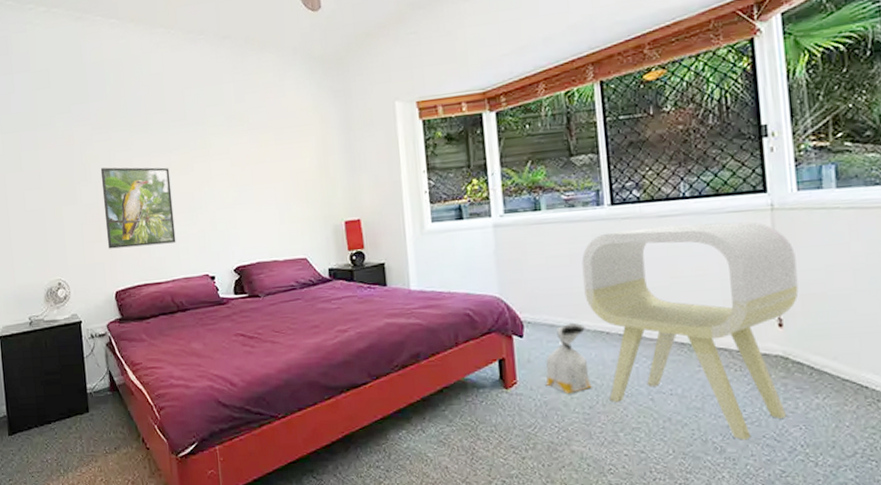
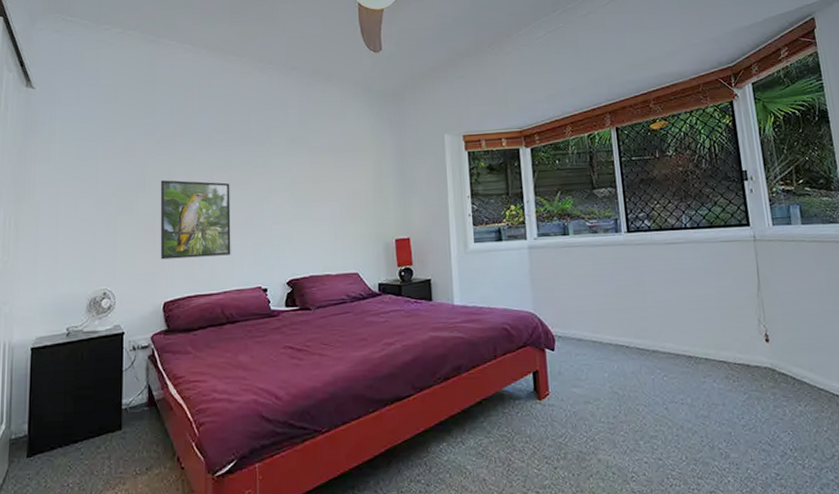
bag: present [545,322,592,395] -> none [574,337,615,405]
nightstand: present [581,222,799,440] -> none [604,250,780,446]

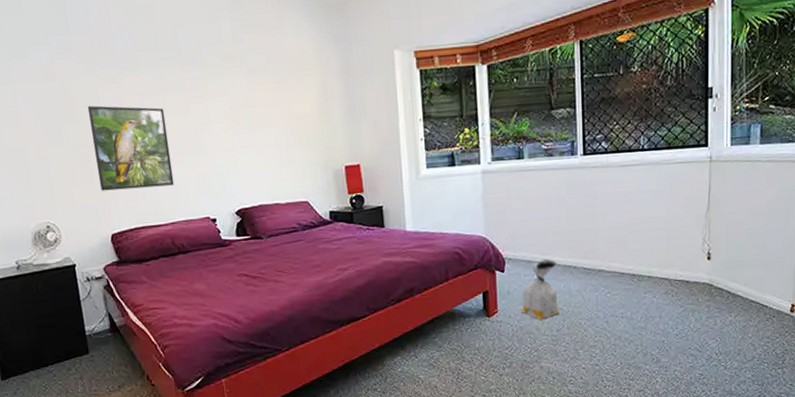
bag: none [574,337,615,405] -> present [522,258,560,320]

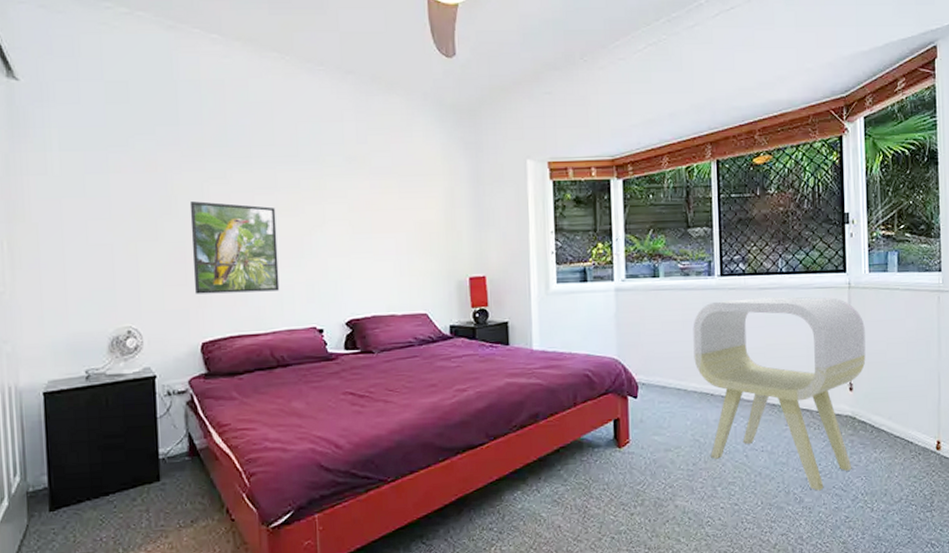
bag: present [522,258,560,320] -> none [655,384,696,453]
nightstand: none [556,171,725,352] -> present [693,297,866,491]

